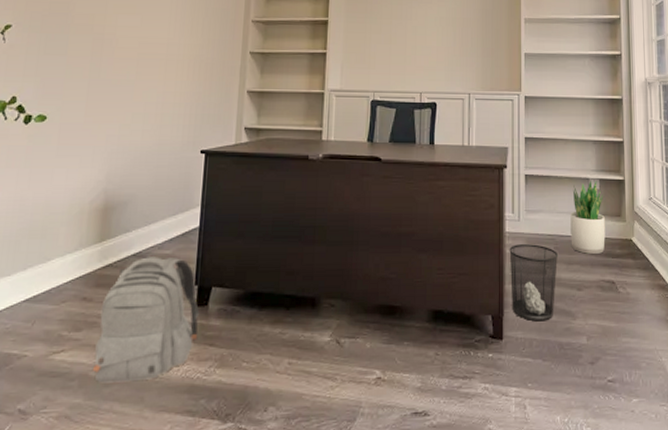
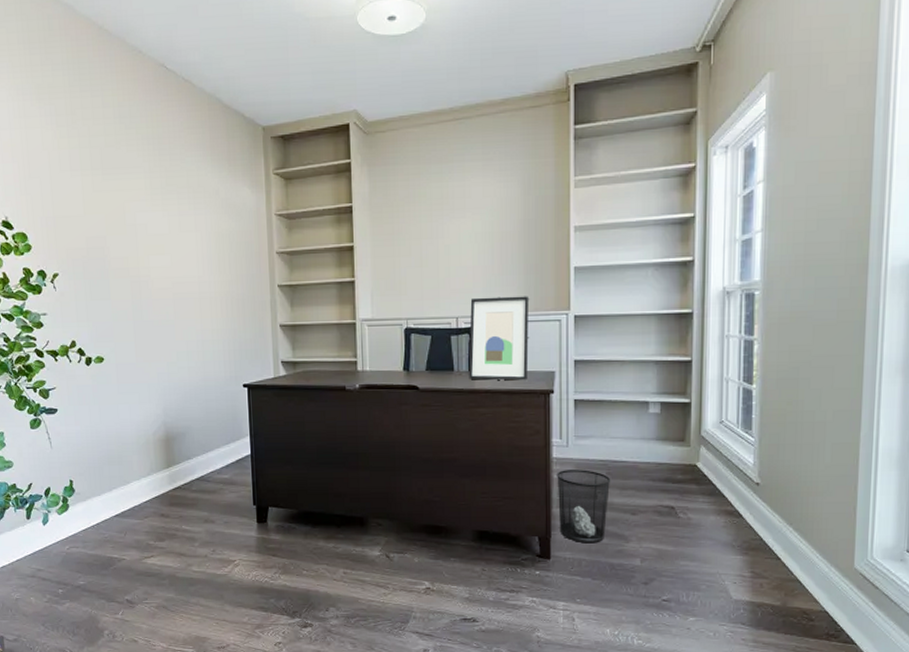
backpack: present [92,257,200,383] -> none [177,480,262,583]
picture frame: none [429,75,486,155] -> present [468,296,530,381]
planter: present [570,181,605,254] -> none [625,404,666,479]

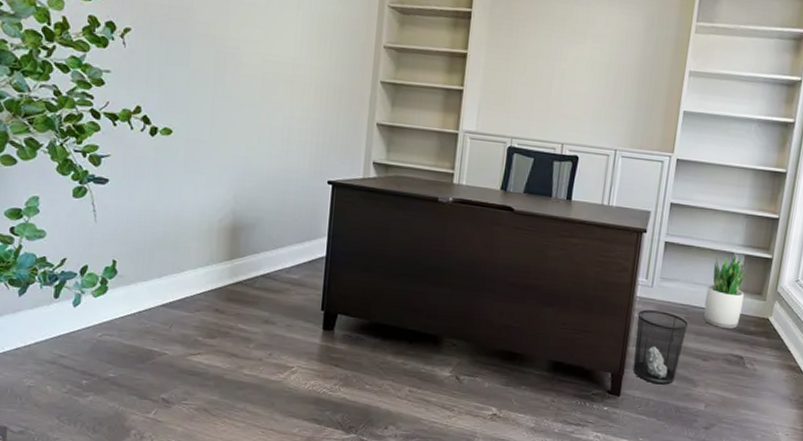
picture frame: present [468,296,530,381] -> none [565,126,637,217]
planter: none [625,404,666,479] -> present [704,255,747,329]

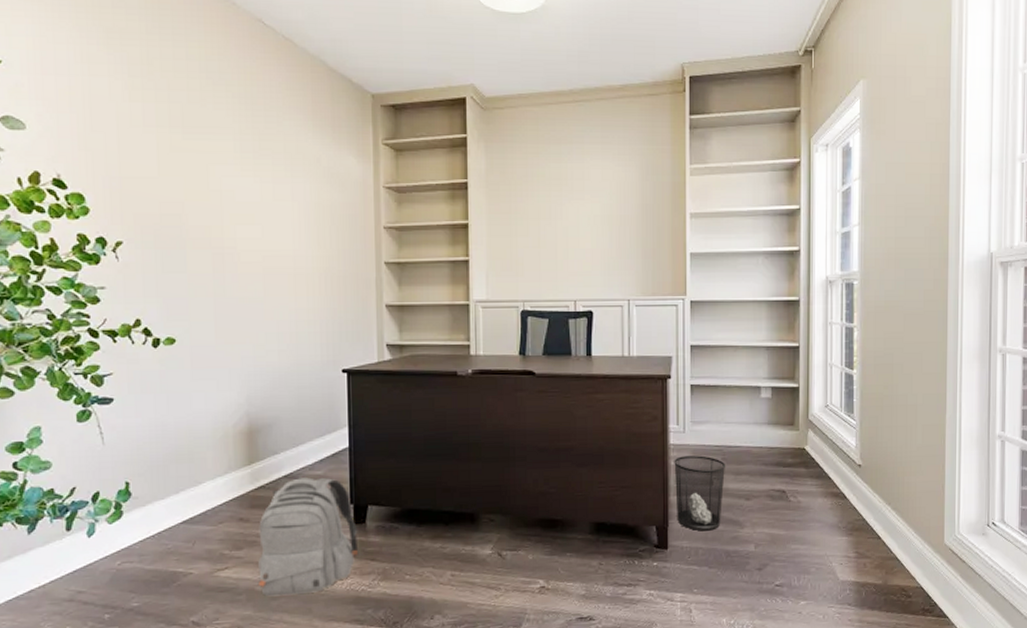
backpack: none [226,279,326,388] -> present [258,477,359,597]
planter: present [704,255,747,329] -> none [739,389,777,464]

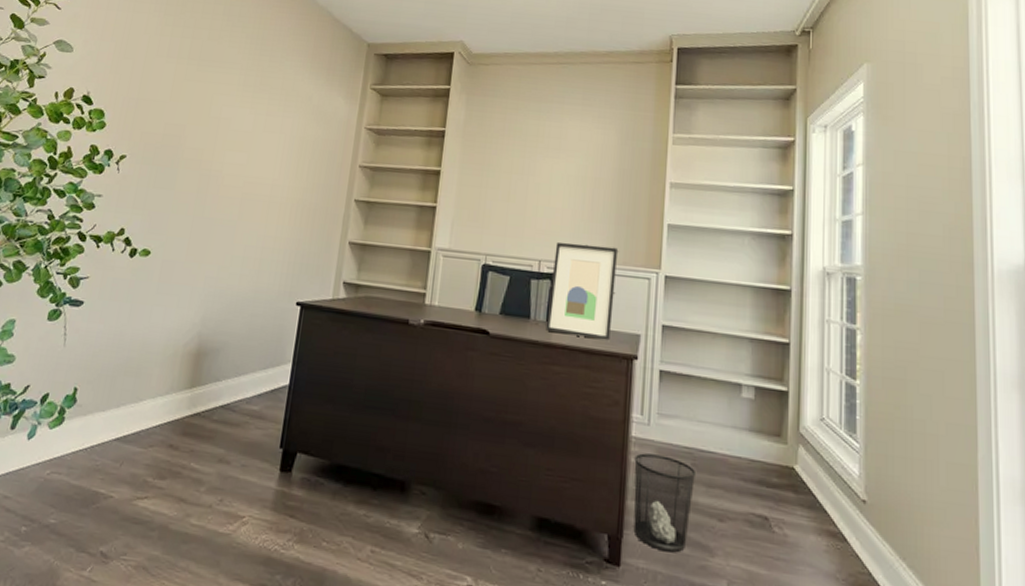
backpack: present [258,477,359,597] -> none [172,410,283,543]
picture frame: none [586,280,648,366] -> present [545,241,619,341]

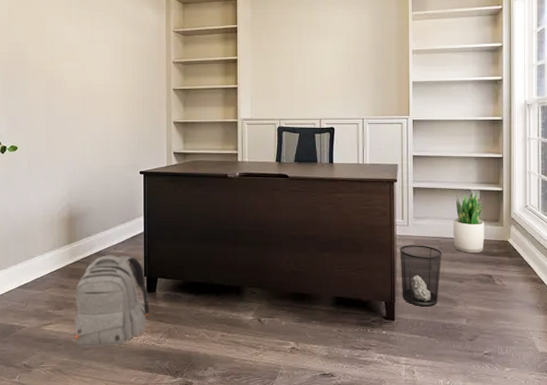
backpack: none [172,410,283,543] -> present [73,255,150,347]
picture frame: present [545,241,619,341] -> none [329,103,378,171]
planter: none [713,387,760,480] -> present [453,192,484,253]

